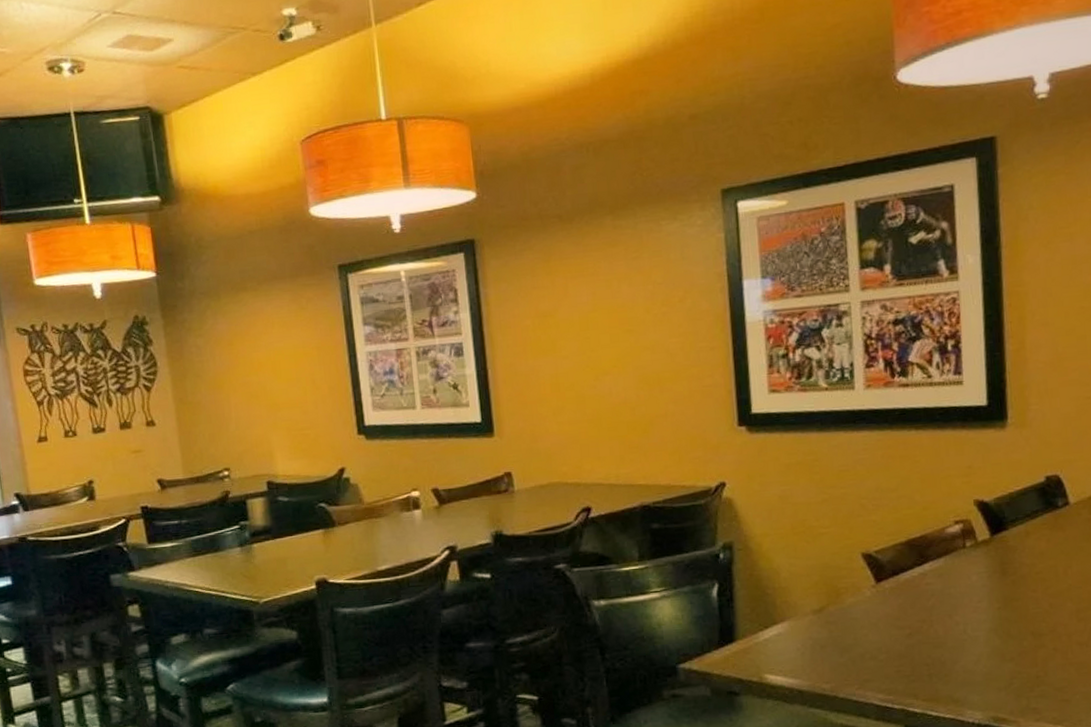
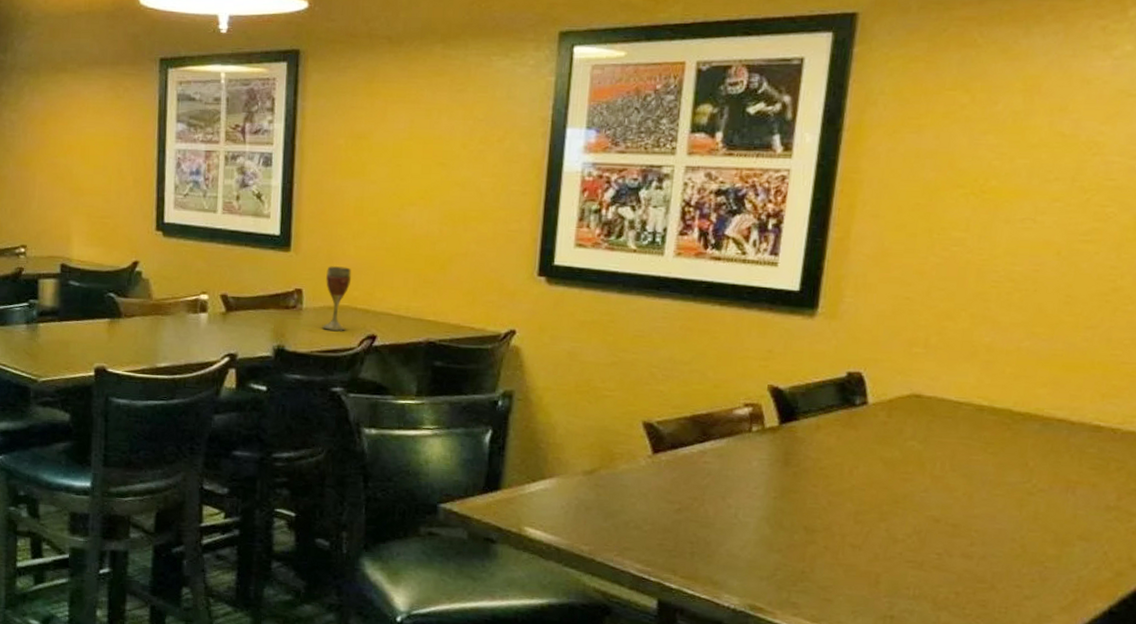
cup: none [533,444,560,509] -> present [322,266,352,331]

